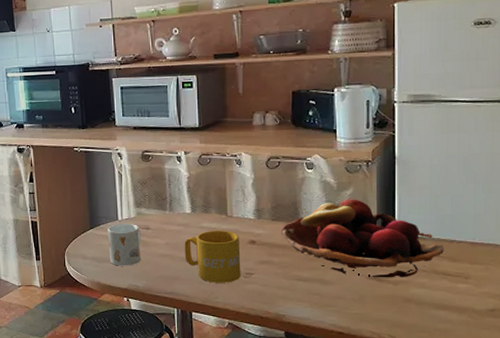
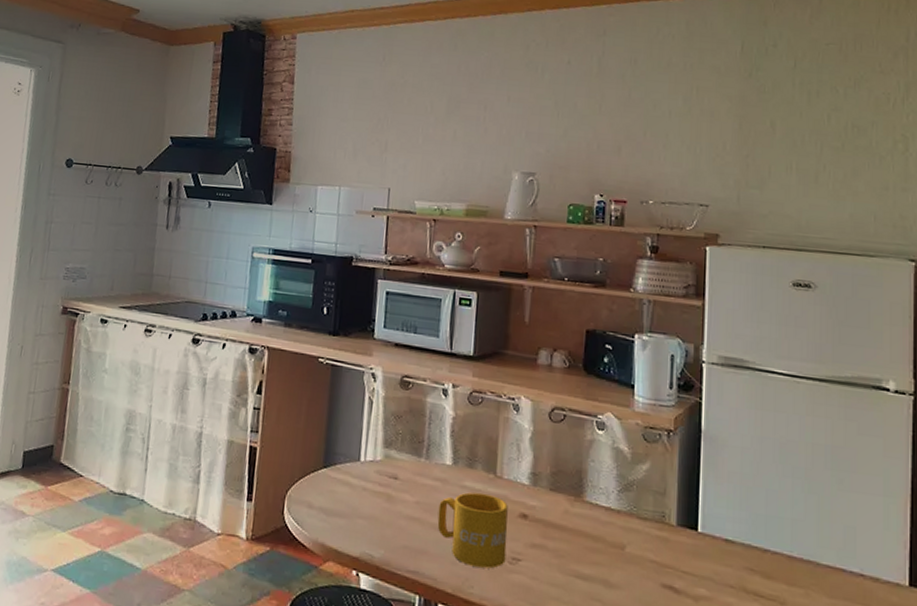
mug: present [108,223,142,266] -> none [342,465,386,527]
fruit basket: present [280,199,444,278] -> none [559,475,756,593]

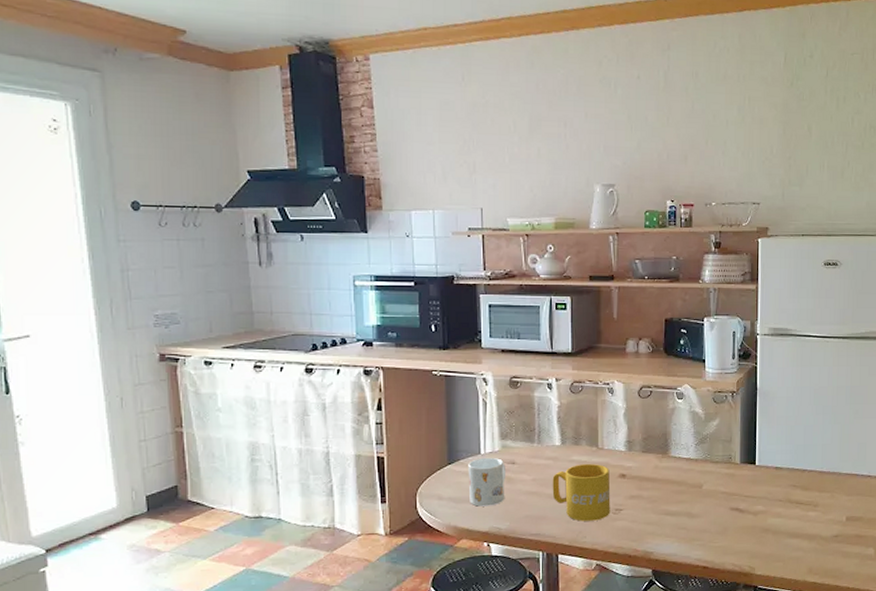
mug: none [342,465,386,527] -> present [468,457,505,507]

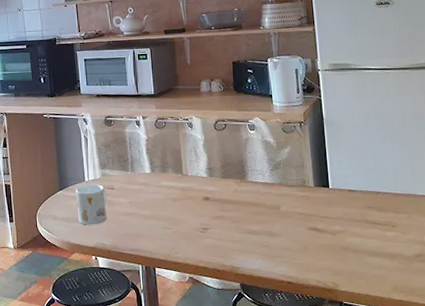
mug: present [552,463,611,521] -> none [145,188,198,239]

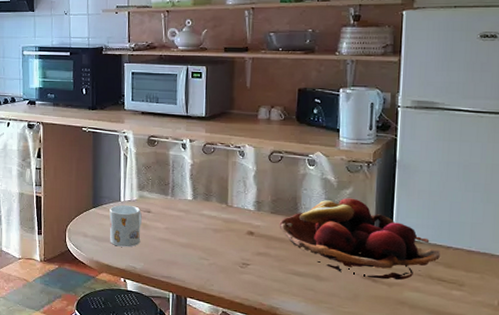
fruit basket: none [230,156,372,229] -> present [279,198,440,280]

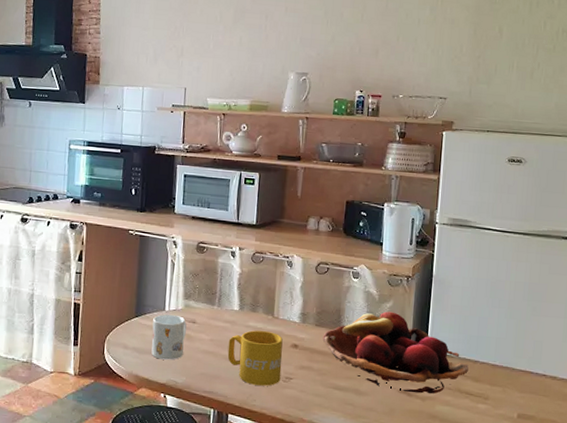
mug: none [183,218,238,272] -> present [227,330,283,386]

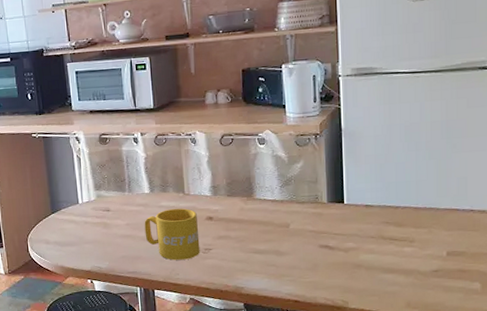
mug: present [151,314,187,360] -> none [69,206,103,249]
fruit basket: present [322,311,469,394] -> none [236,171,390,246]

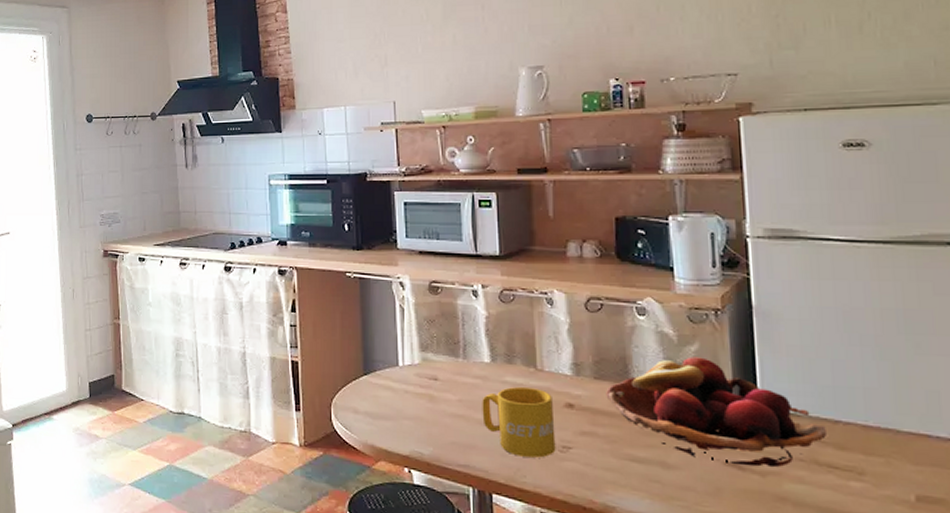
fruit basket: none [236,171,390,246] -> present [606,357,826,468]

